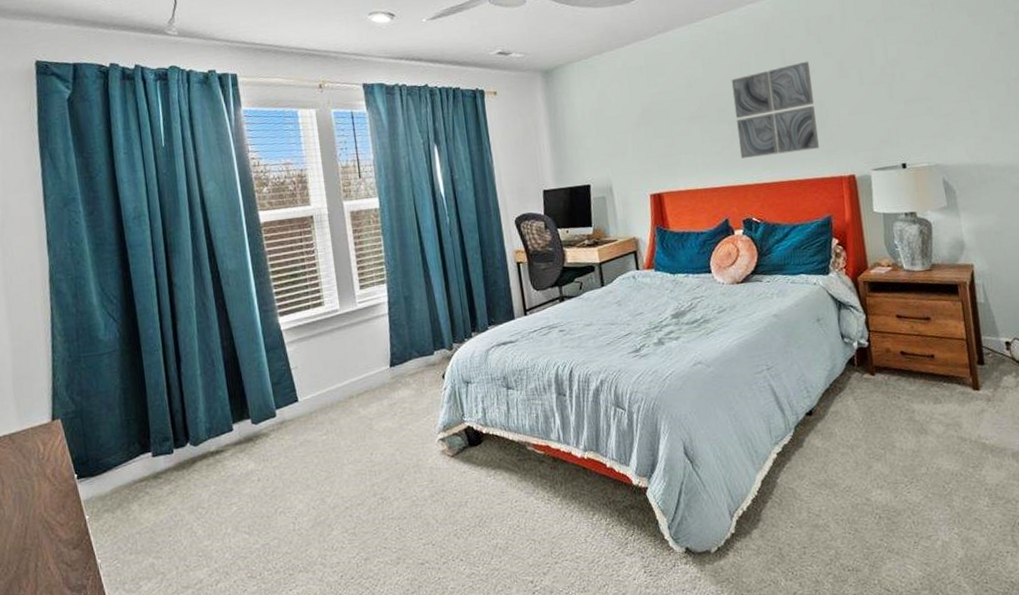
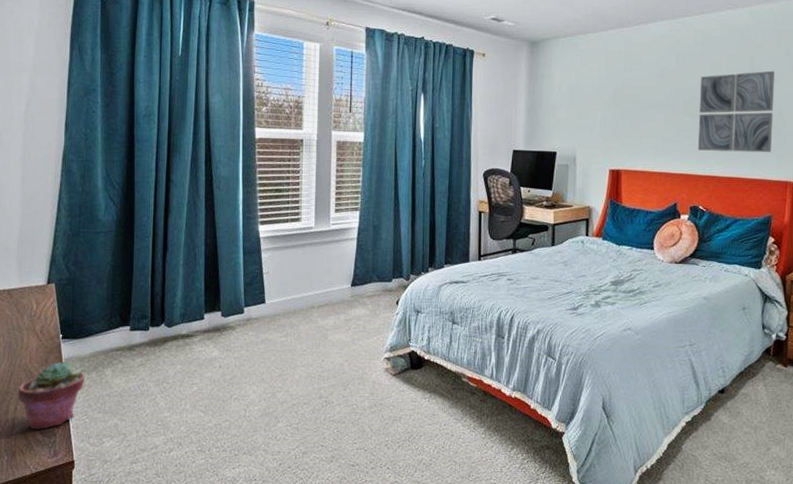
potted succulent: none [36,503,111,586] -> present [17,361,85,430]

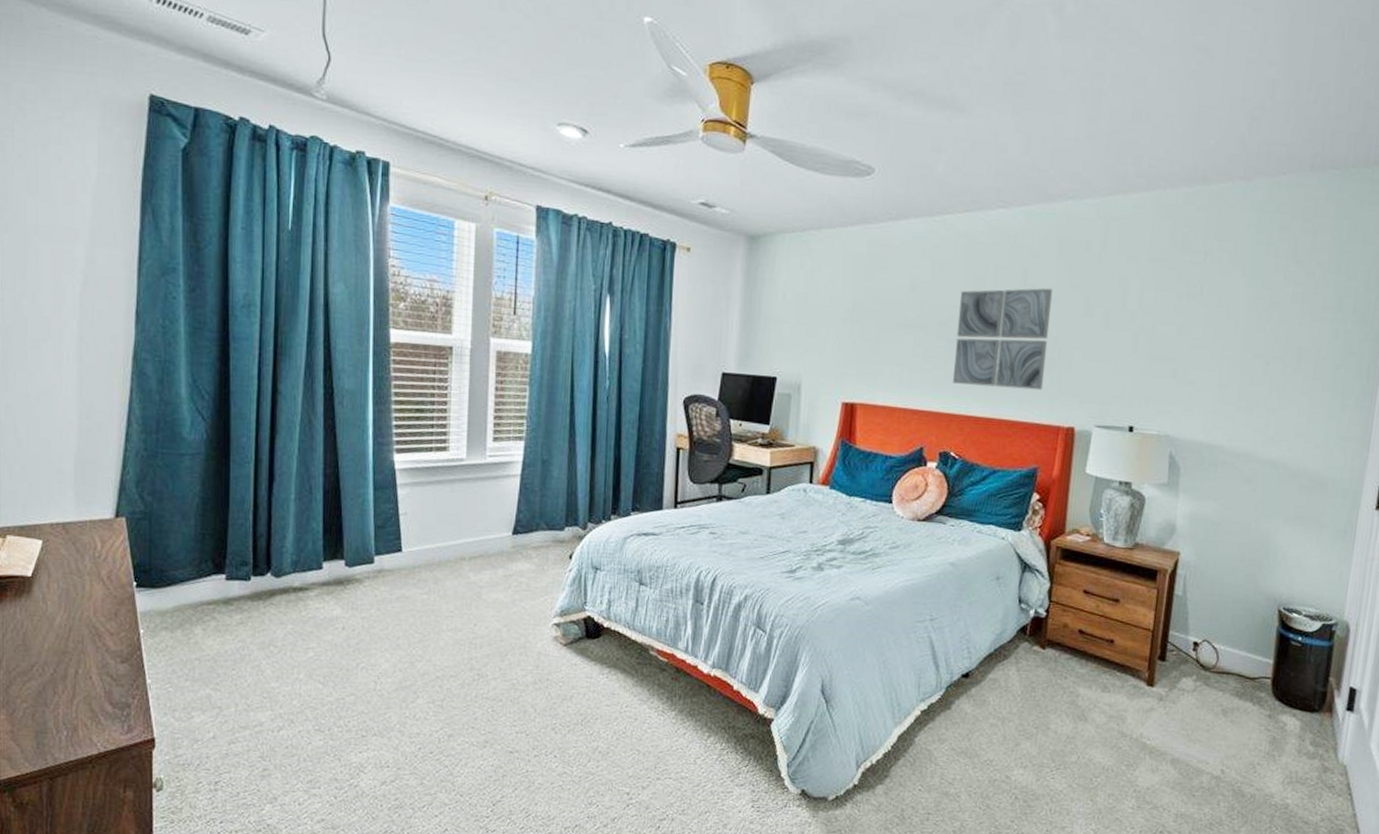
potted succulent: present [17,361,85,430] -> none [78,616,168,700]

